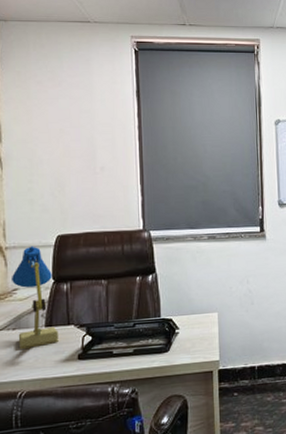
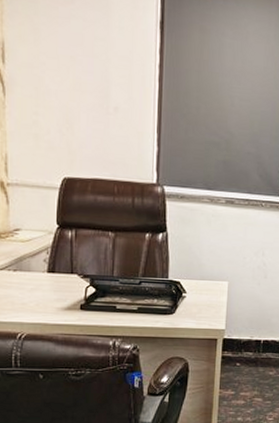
desk lamp: present [12,246,59,350] -> none [14,185,61,293]

